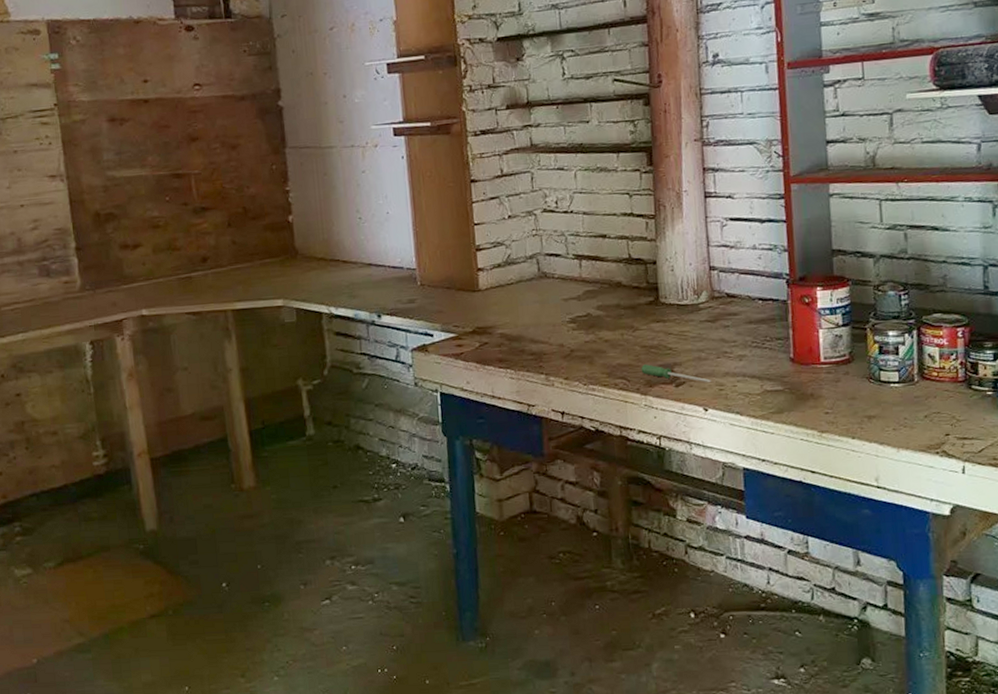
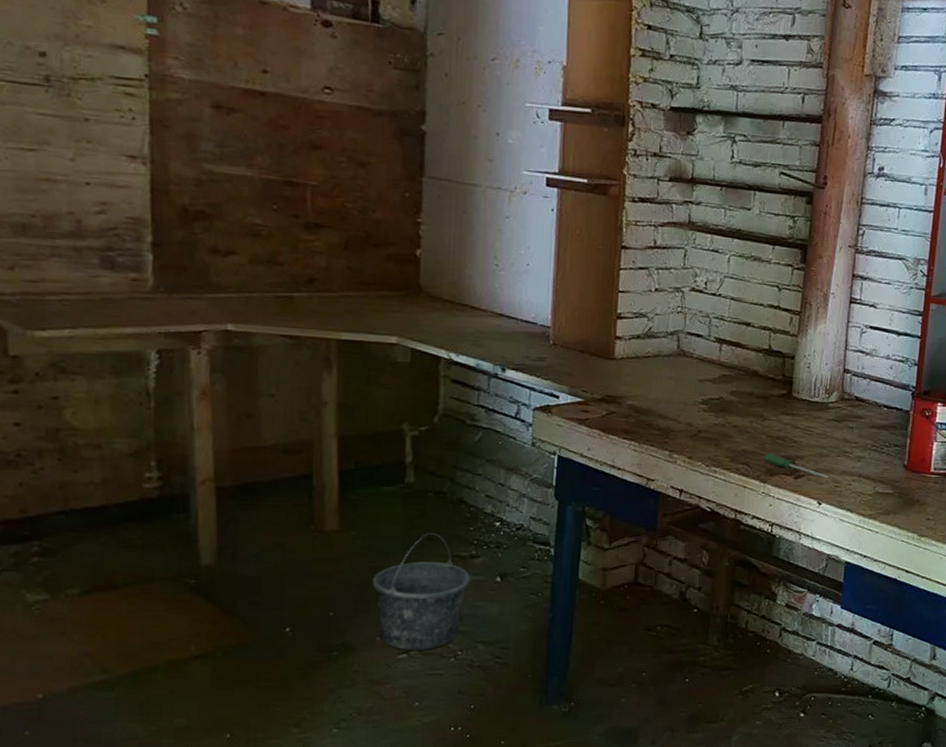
bucket: none [290,481,377,597] -> present [373,533,470,651]

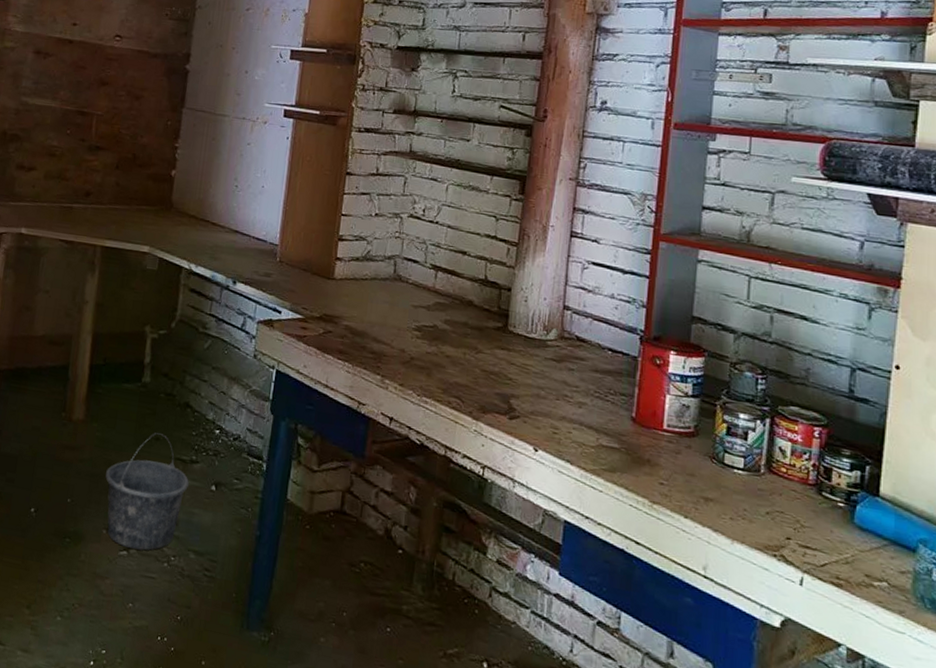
screwdriver: present [764,453,829,478] -> none [477,389,547,422]

